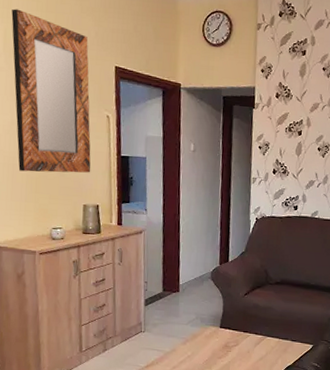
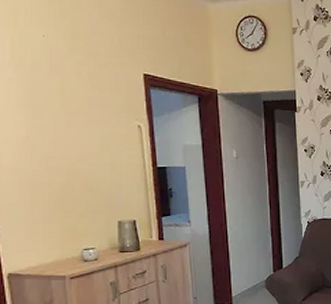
home mirror: present [11,8,91,173] -> none [19,15,124,190]

